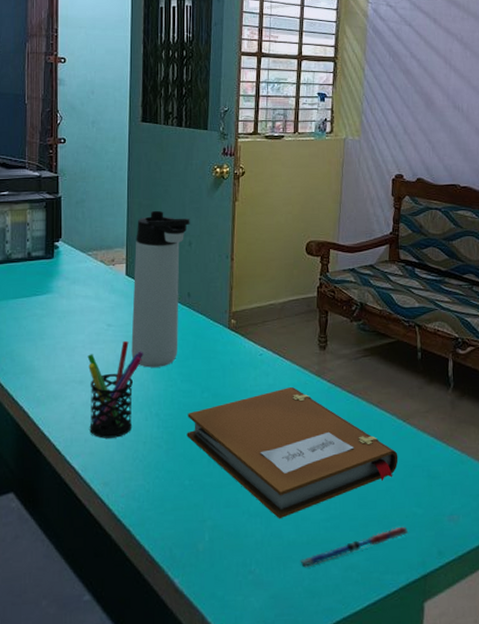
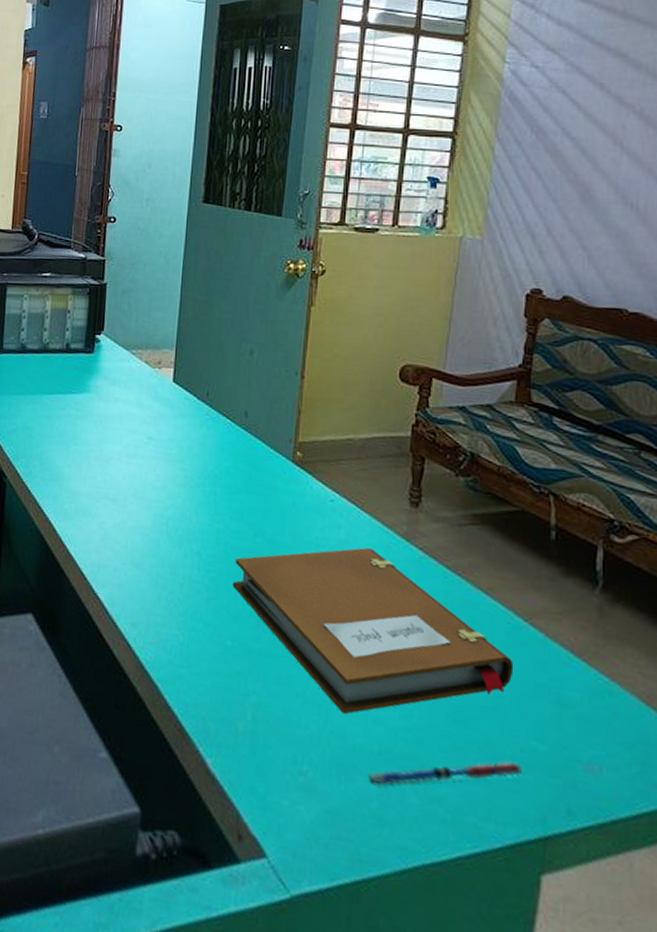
pen holder: present [87,340,143,438] -> none [119,458,187,573]
thermos bottle: present [131,210,190,368] -> none [173,308,253,497]

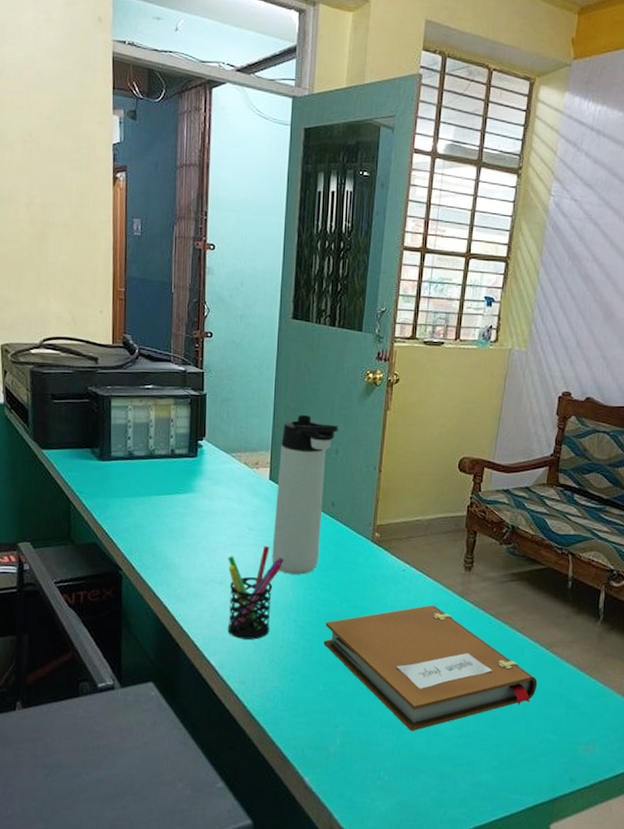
pen holder: none [119,458,187,573] -> present [228,545,284,640]
thermos bottle: none [173,308,253,497] -> present [272,414,338,575]
pen: present [367,761,524,786] -> none [429,750,541,780]

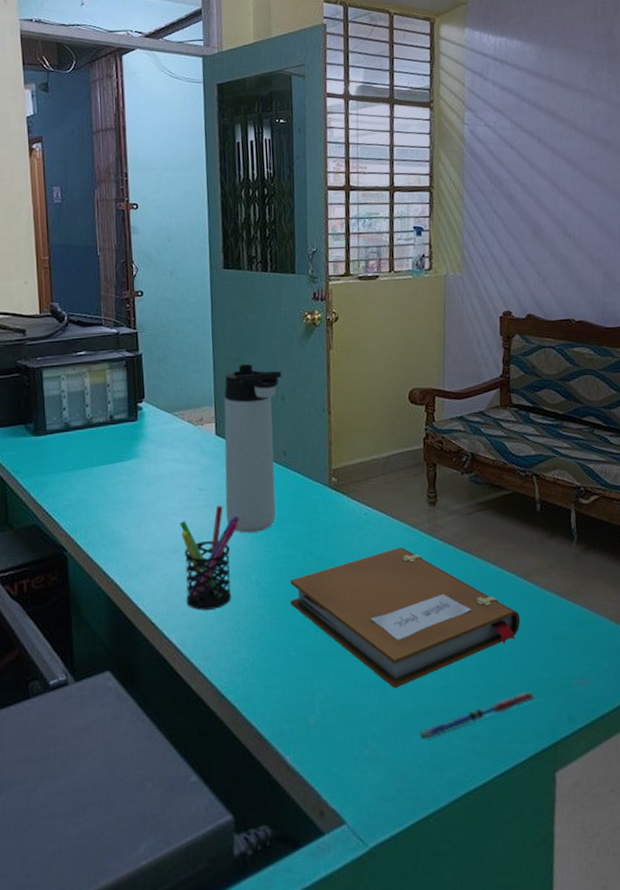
pen: none [429,750,541,780] -> present [419,692,536,740]

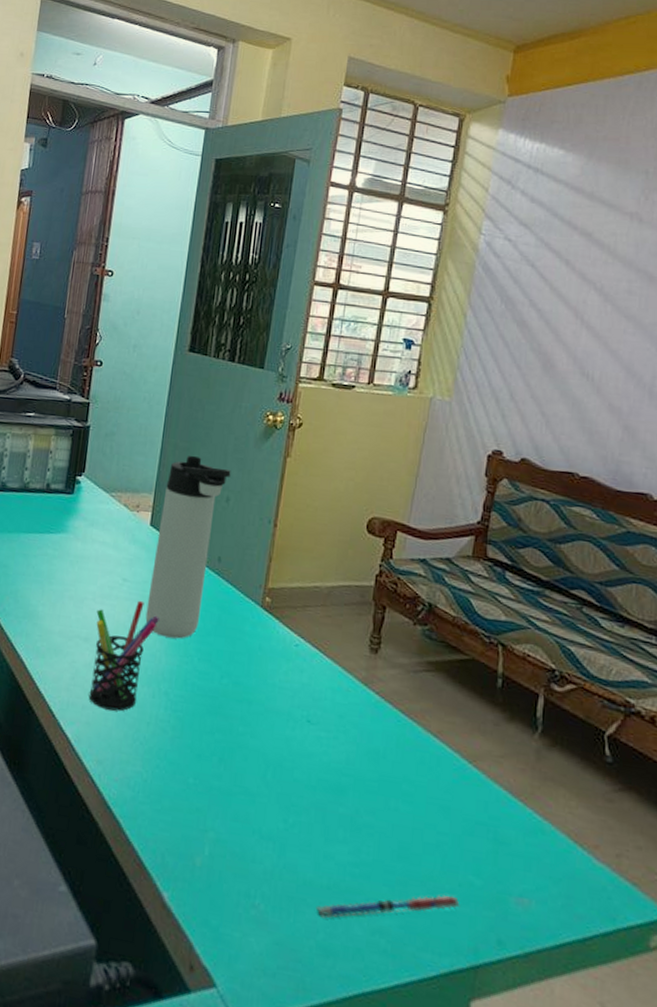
notebook: present [290,547,521,689] -> none [197,690,457,850]

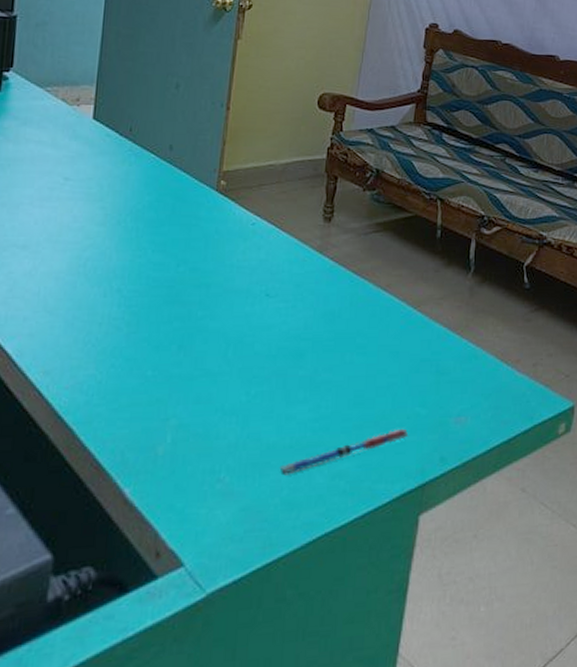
pen holder: present [89,600,159,712] -> none [30,198,108,317]
thermos bottle: present [145,455,231,639] -> none [92,42,180,233]

